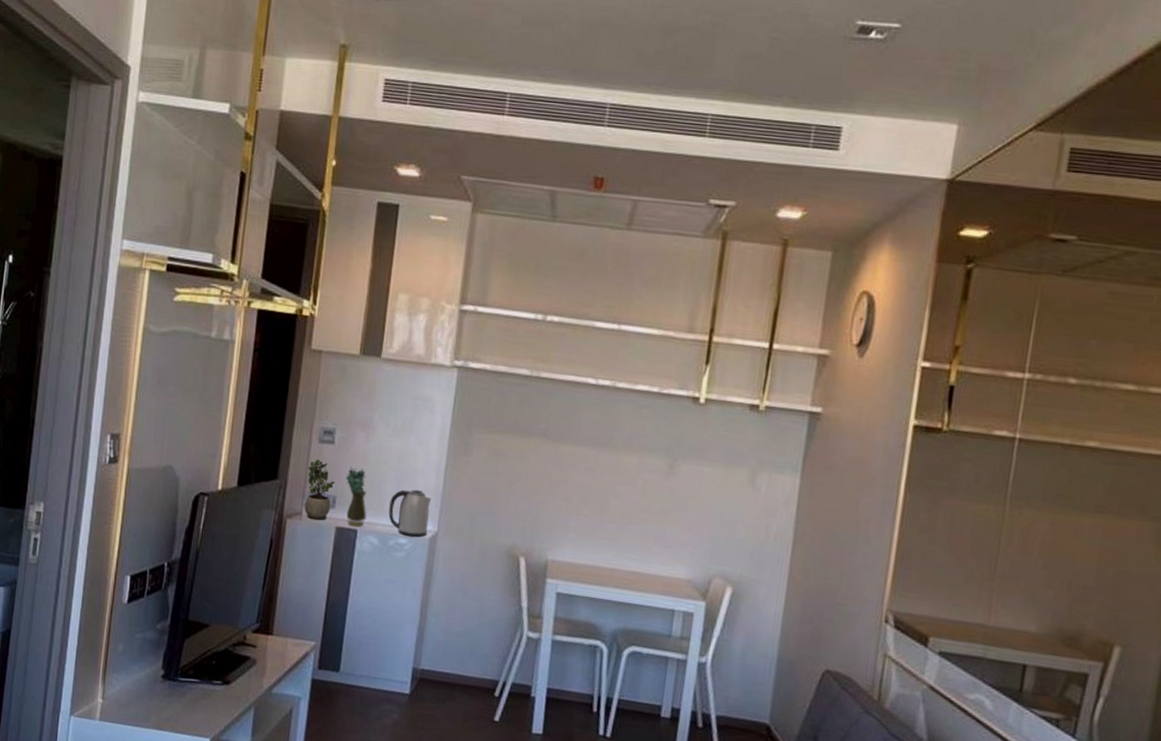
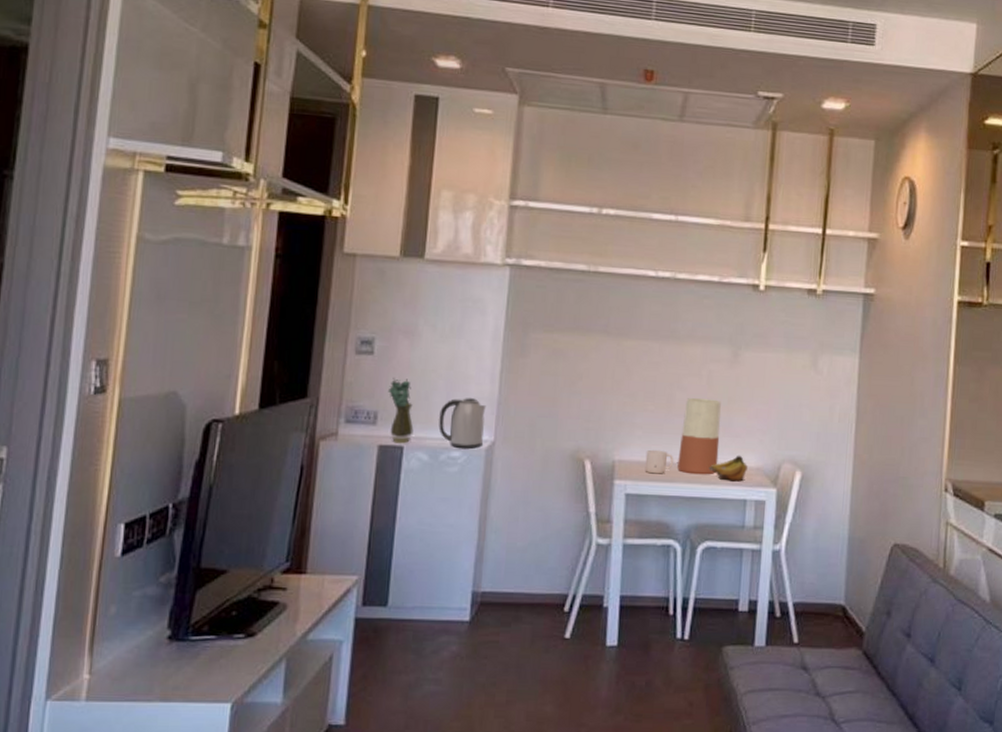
potted plant: present [304,459,335,521] -> none [340,372,376,440]
mug: none [576,552,605,577] -> present [645,449,674,474]
vase: none [608,505,654,582] -> present [677,398,721,475]
fruit: none [638,565,678,592] -> present [708,455,748,482]

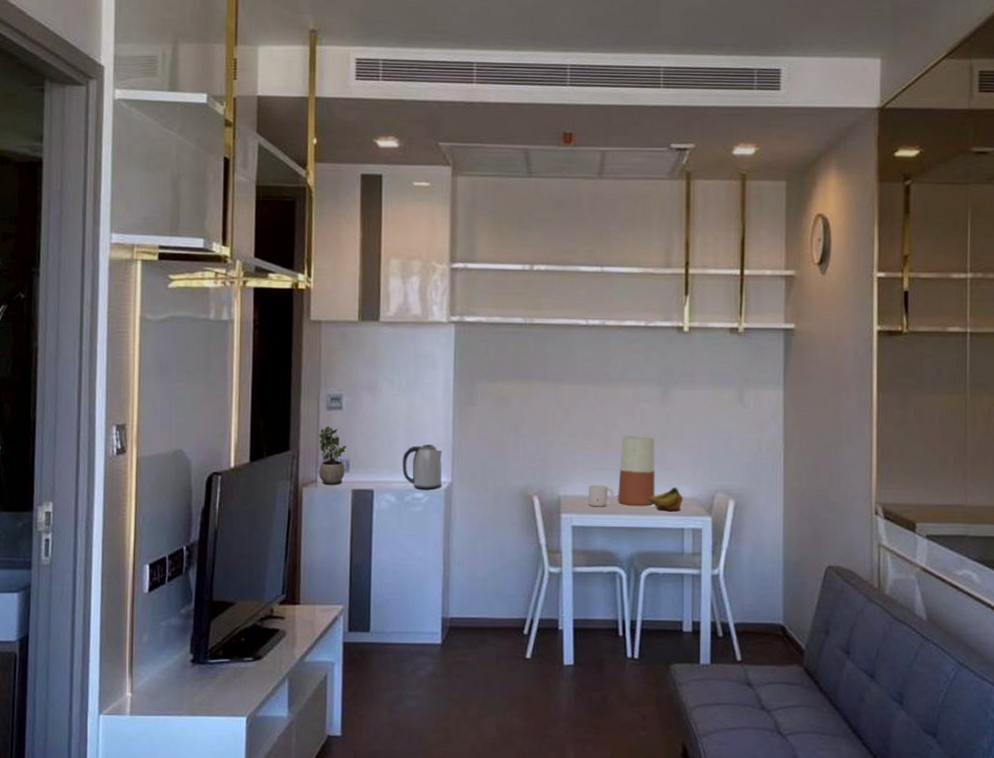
potted plant: none [340,372,376,440] -> present [319,426,347,486]
vase: present [387,378,414,444] -> none [356,429,381,488]

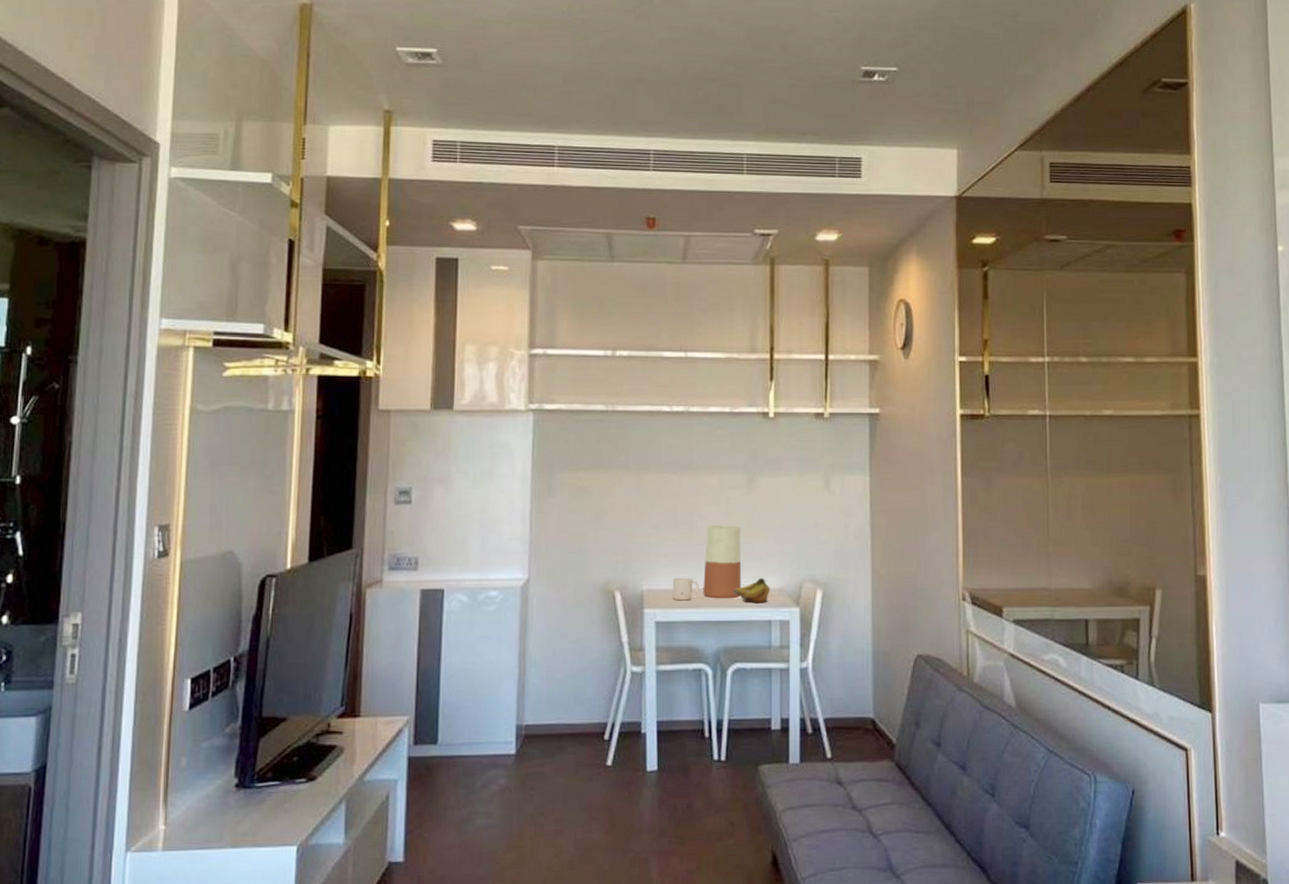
potted plant: present [319,426,347,486] -> none [384,521,416,586]
kettle: present [402,444,443,491] -> none [476,539,519,589]

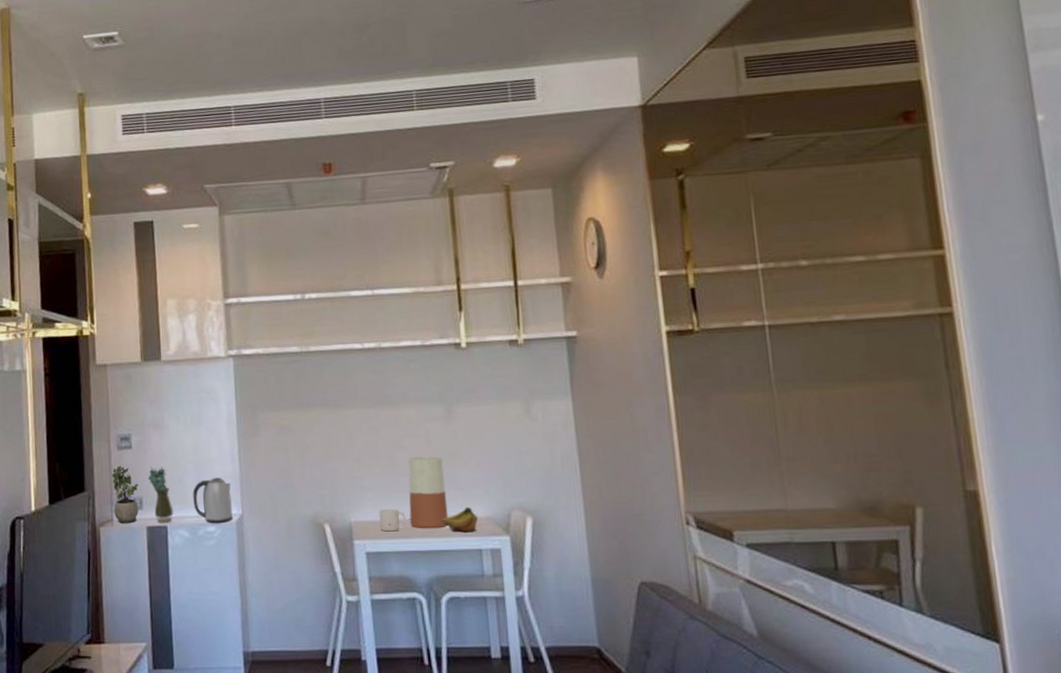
potted plant: none [384,521,416,586] -> present [111,465,139,524]
vase: none [426,525,453,587] -> present [147,466,174,524]
kettle: none [476,539,519,589] -> present [193,478,233,524]

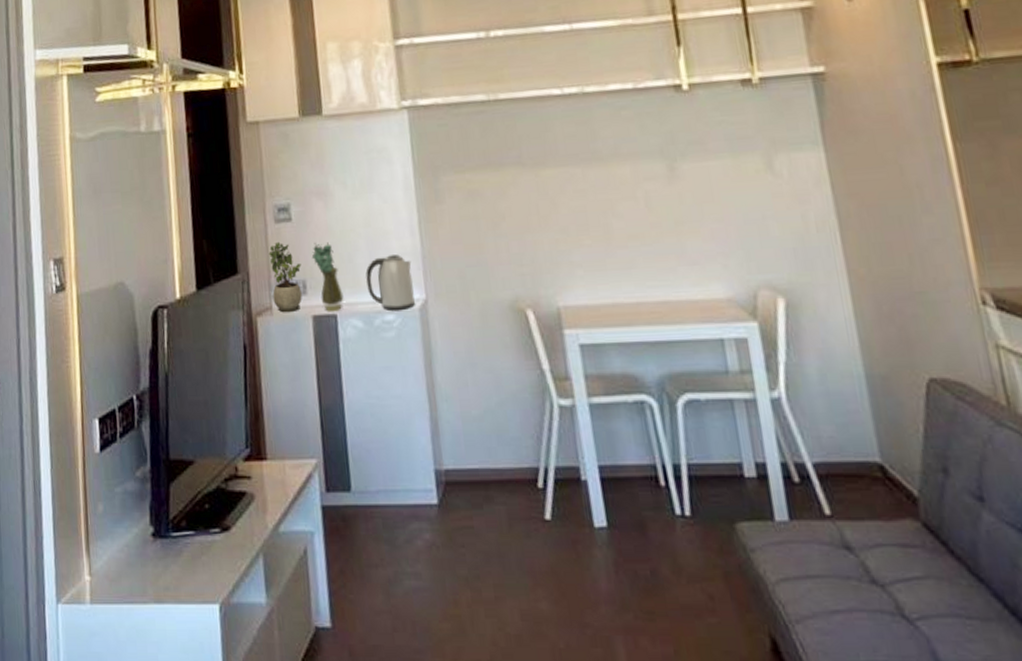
mug: present [378,508,406,532] -> none [592,289,627,319]
vase: present [408,456,448,529] -> none [625,223,679,314]
fruit: present [440,506,478,533] -> none [669,285,716,318]

